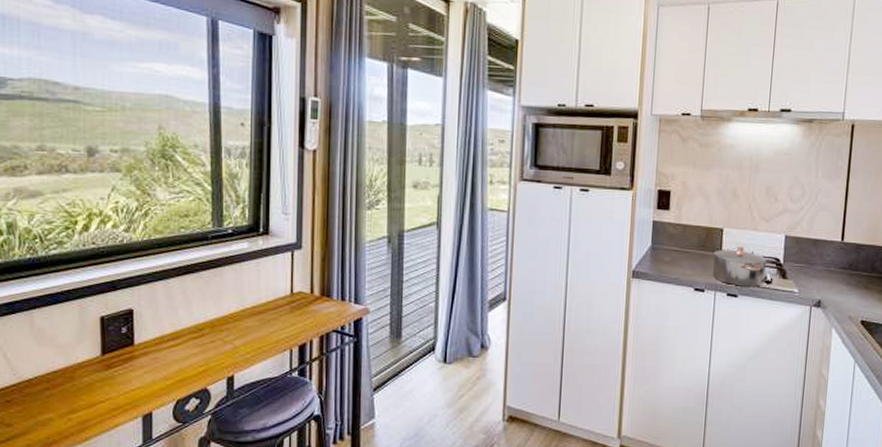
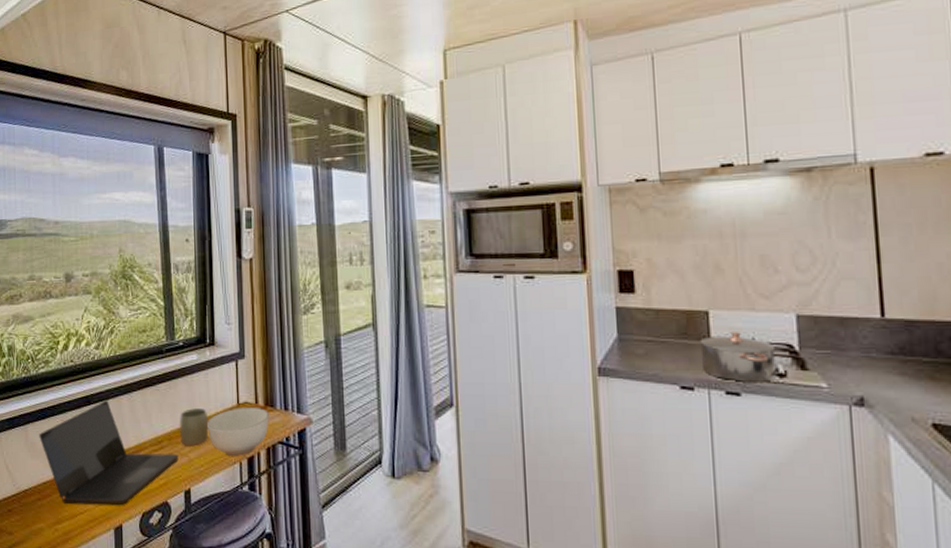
laptop: none [49,286,222,393] -> present [39,401,179,505]
mug: none [223,297,258,333] -> present [179,408,209,445]
bowl: none [255,296,326,344] -> present [206,406,270,456]

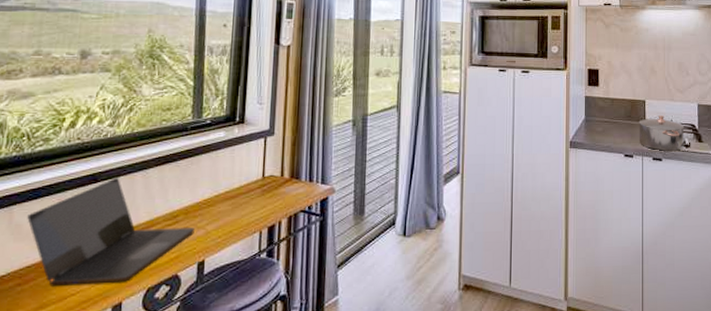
mug: present [179,408,209,445] -> none [197,183,231,218]
bowl: present [206,406,270,456] -> none [228,179,295,226]

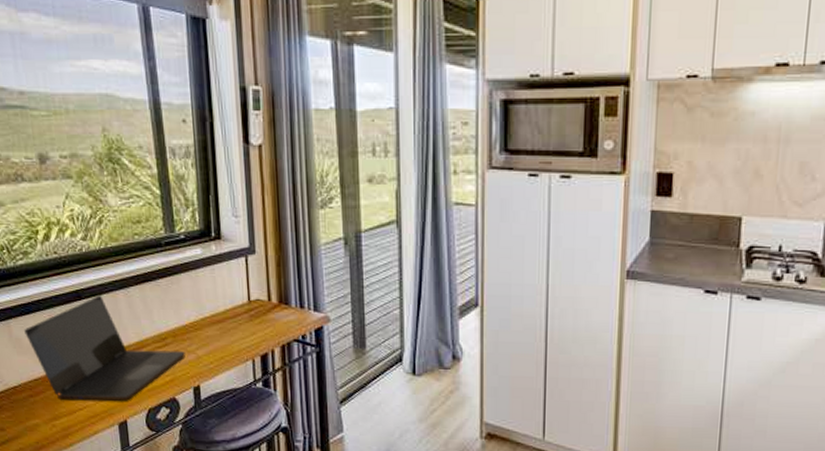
cooking pot: present [639,114,685,152] -> none [727,237,801,289]

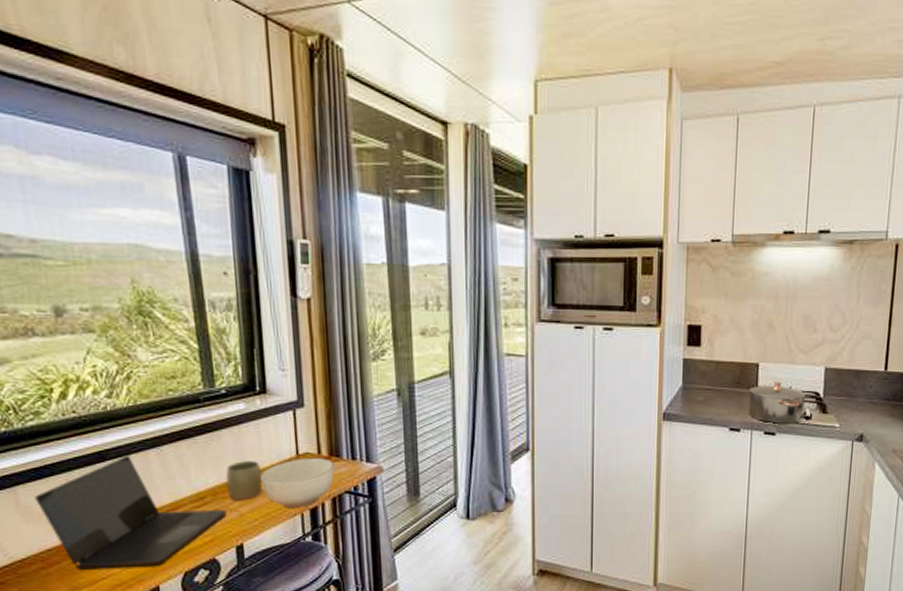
mug: none [184,305,218,342] -> present [225,461,263,500]
bowl: none [214,304,285,354] -> present [259,457,336,508]
cooking pot: none [727,237,801,289] -> present [748,380,806,425]

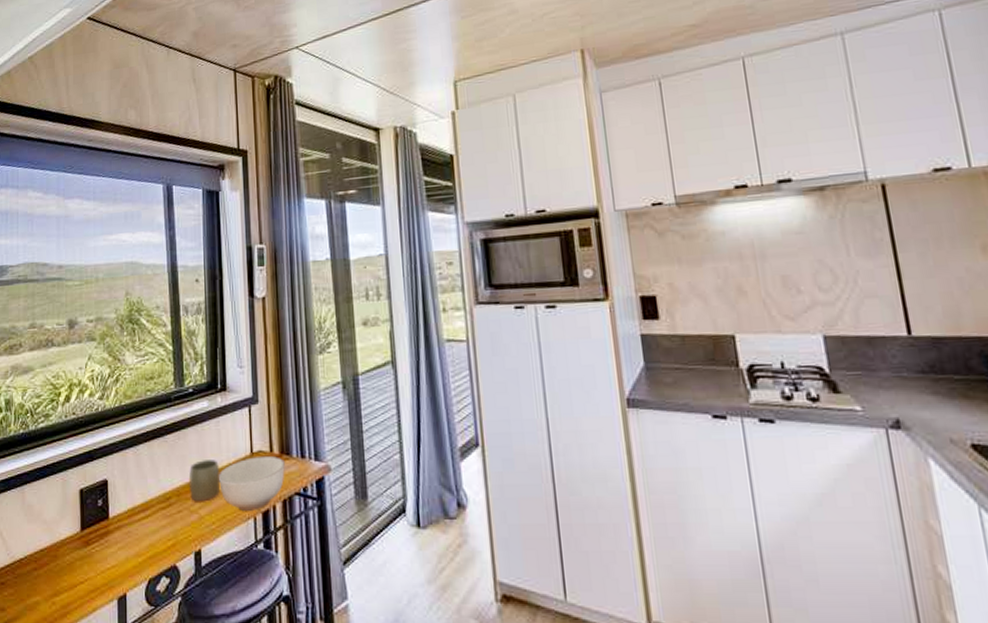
laptop: present [35,456,227,570] -> none [37,455,188,572]
cooking pot: present [748,380,806,425] -> none [728,354,809,410]

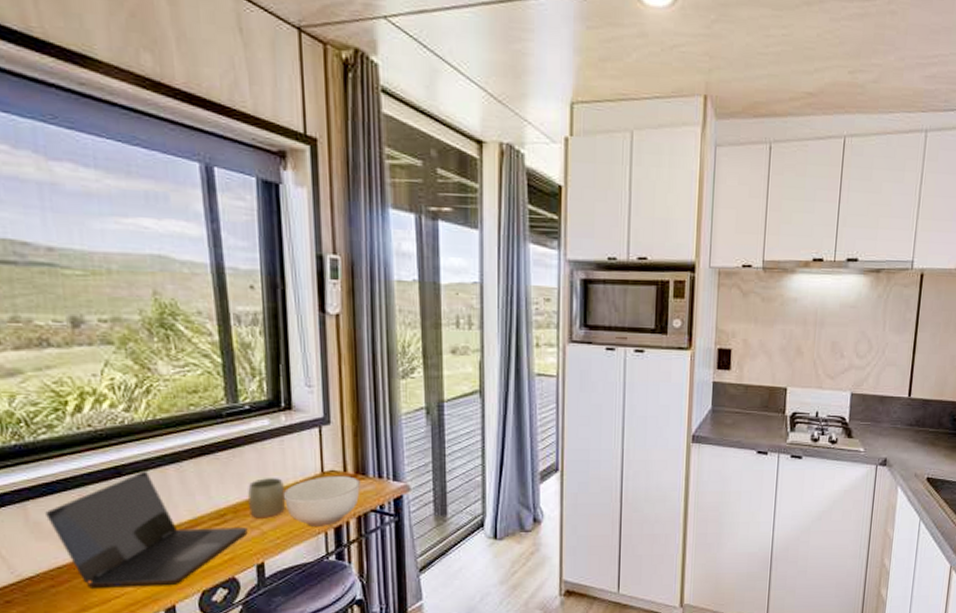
laptop: none [37,455,188,572] -> present [45,471,248,588]

